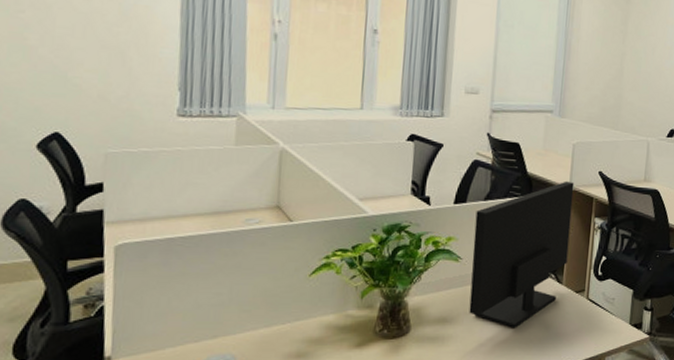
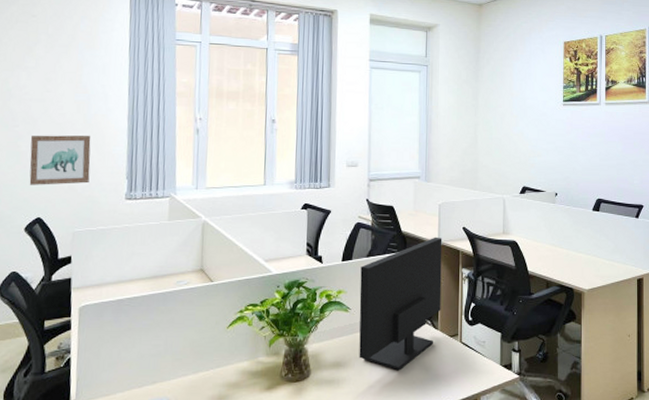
wall art: none [42,25,130,93] -> present [29,135,91,185]

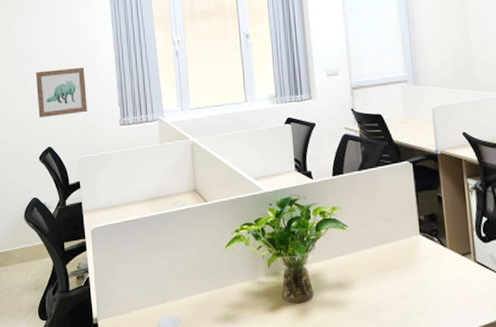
monitor: present [359,237,442,371] -> none [353,145,448,293]

